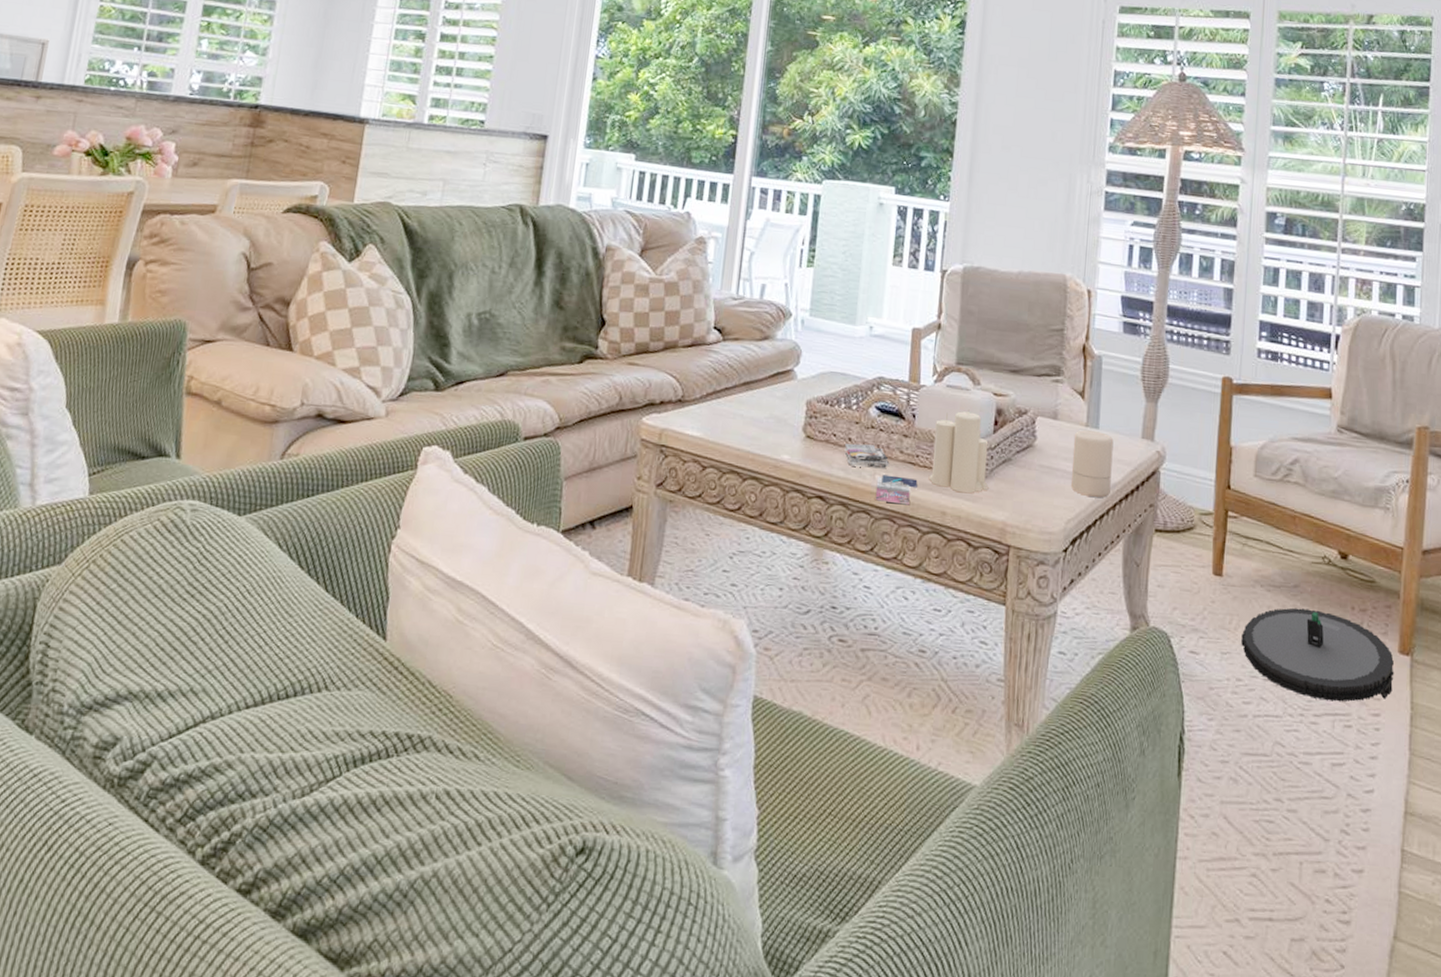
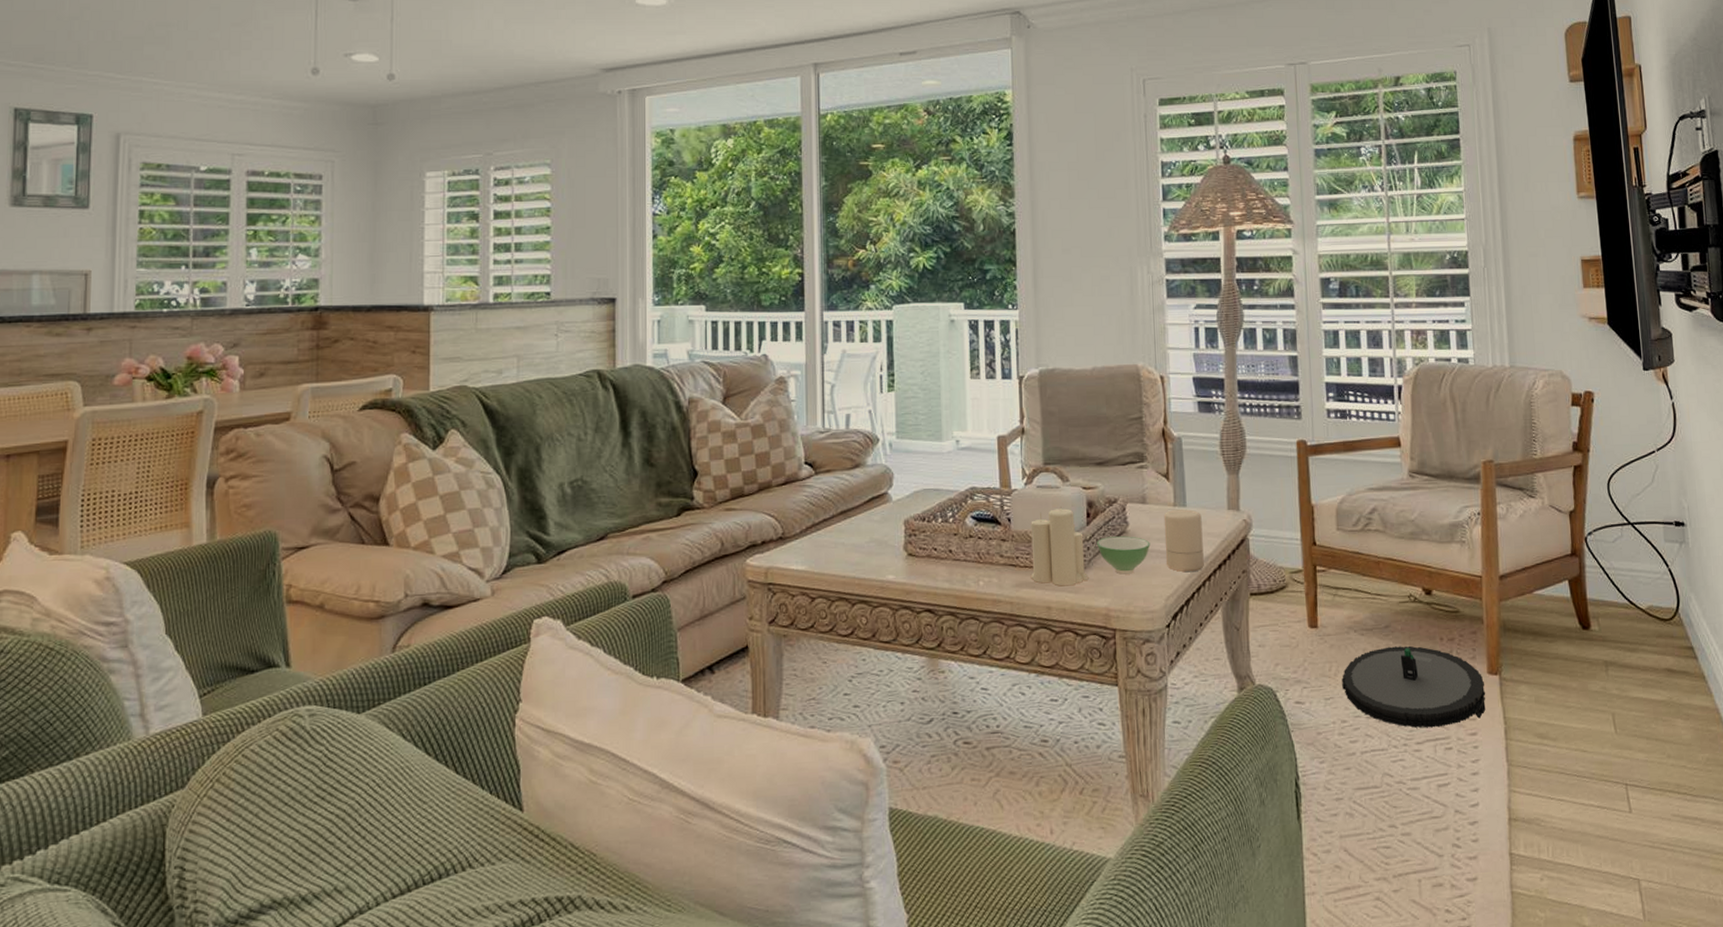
magazine: present [844,443,918,505] -> none [946,553,1021,606]
bowl: none [1000,448,1057,491] -> present [1096,536,1150,575]

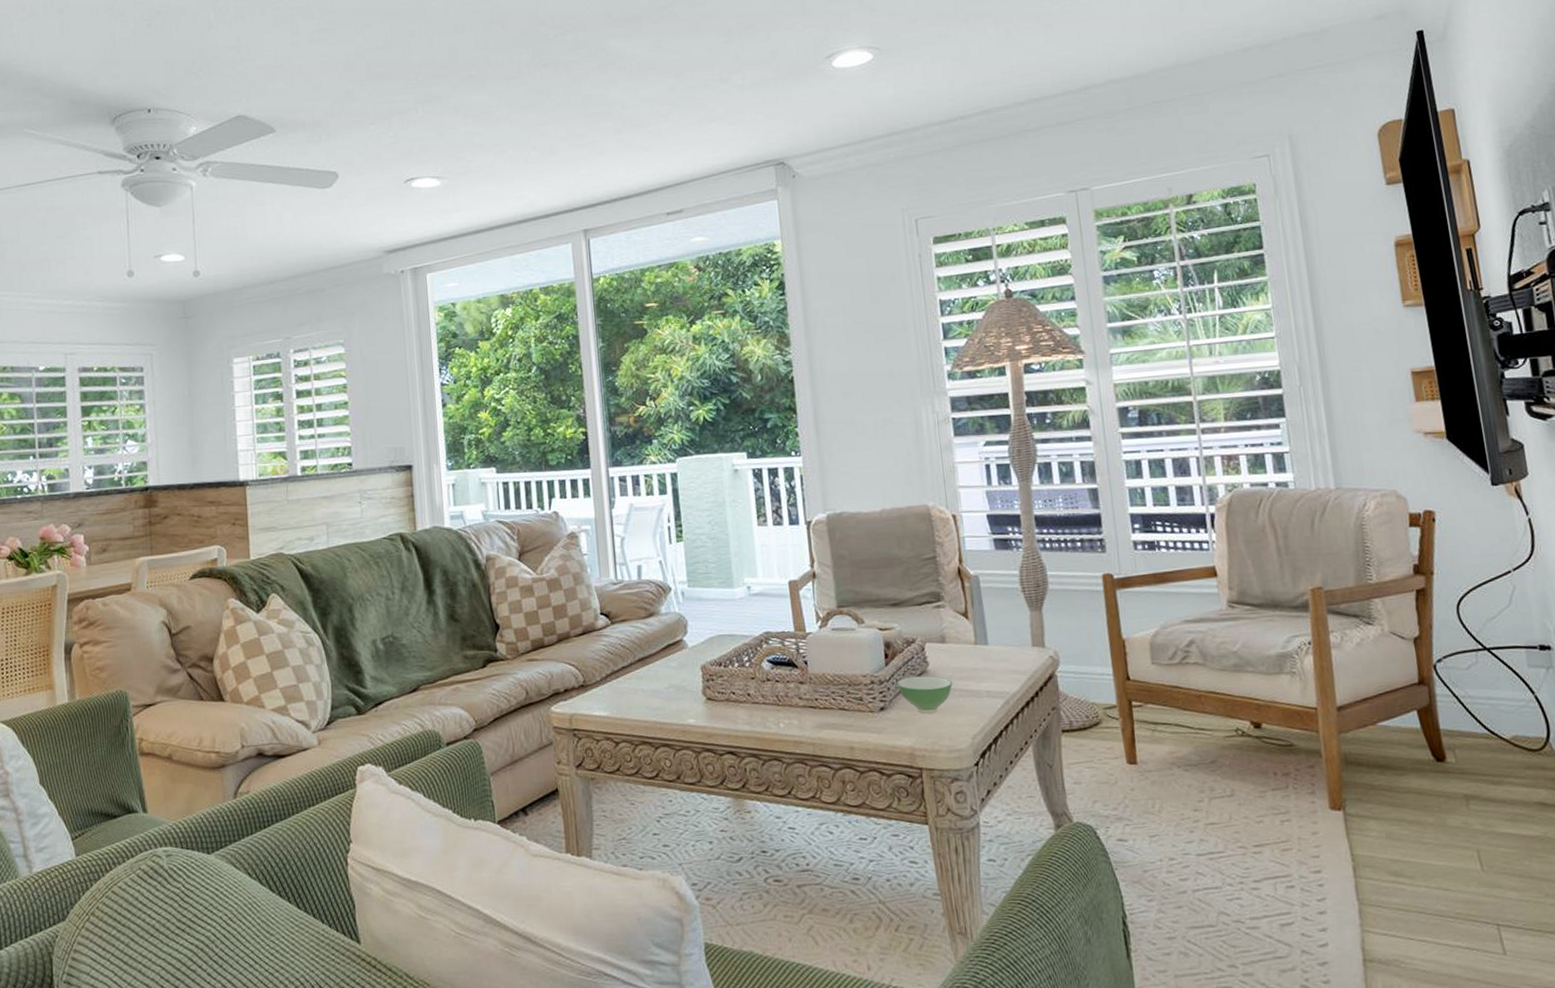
candle: present [1031,506,1089,587] -> none [828,648,891,727]
candle: present [1163,509,1204,572] -> none [965,647,1011,711]
robot vacuum: present [1342,645,1486,728] -> none [1167,781,1330,866]

